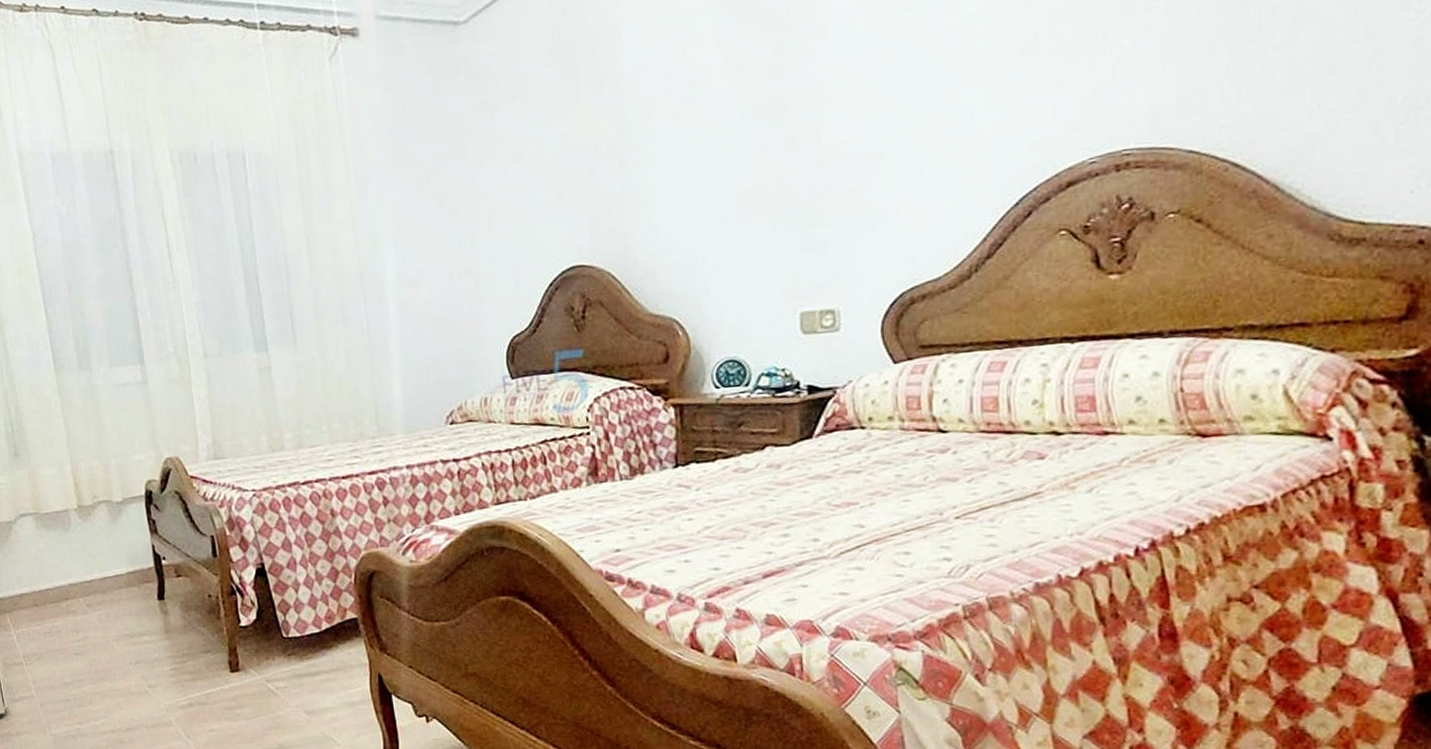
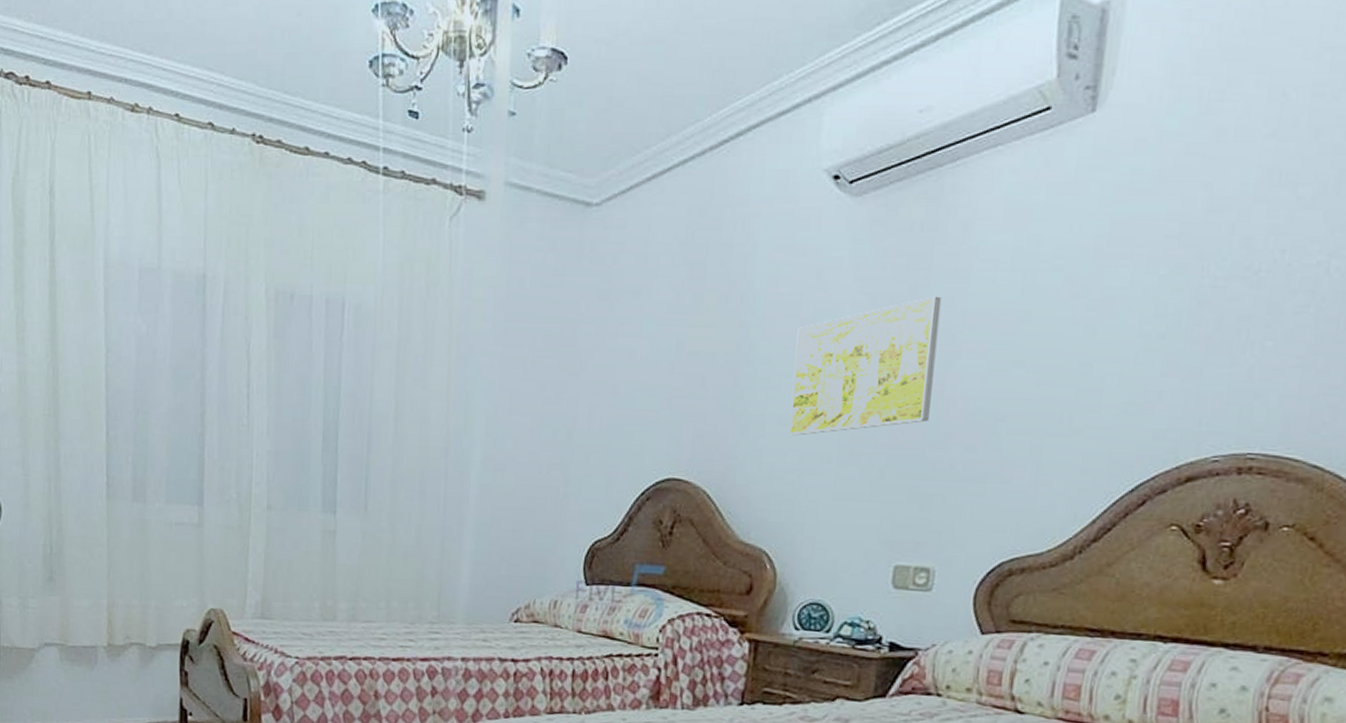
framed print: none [672,52,810,207] -> present [789,296,942,436]

